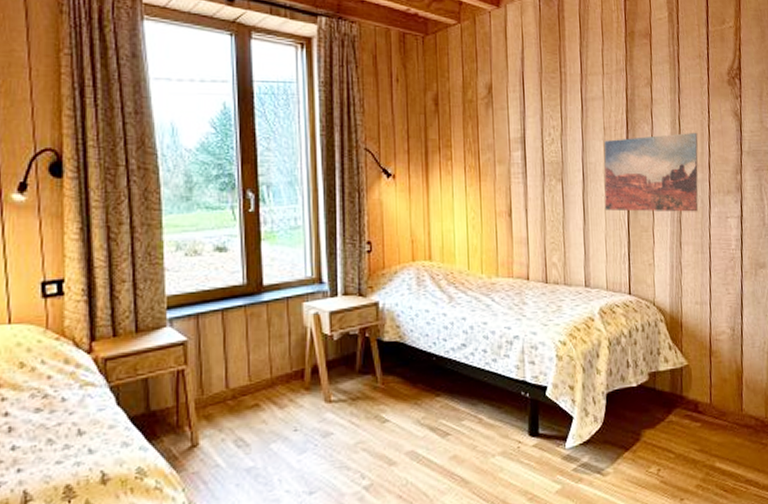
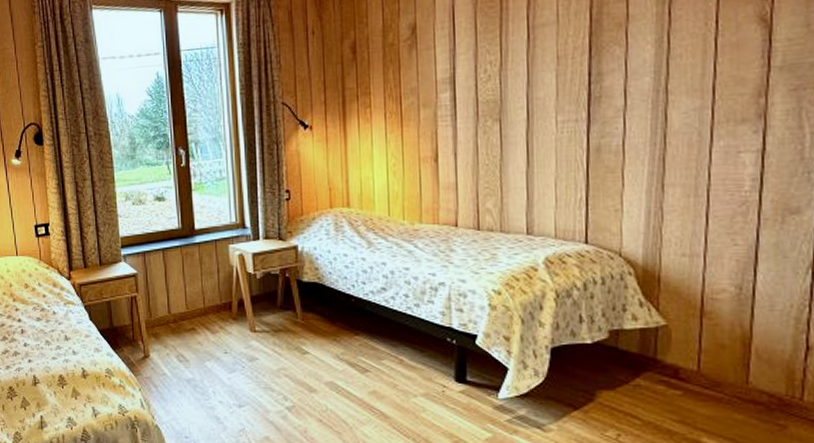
wall art: present [604,132,698,212] -> none [555,49,698,151]

